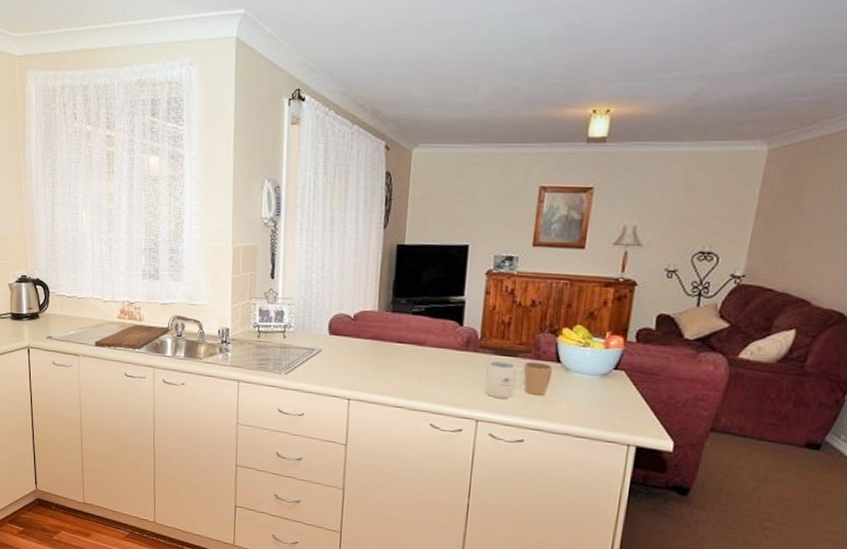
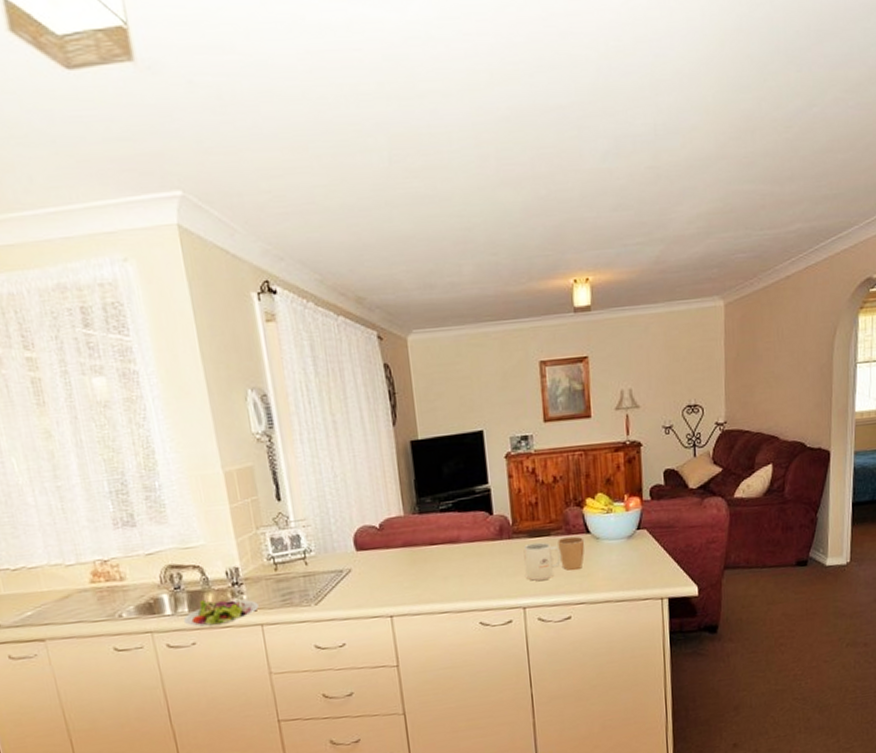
cutting board: present [94,324,171,349] -> none [63,580,165,623]
salad plate: none [178,349,239,374] -> present [183,599,259,627]

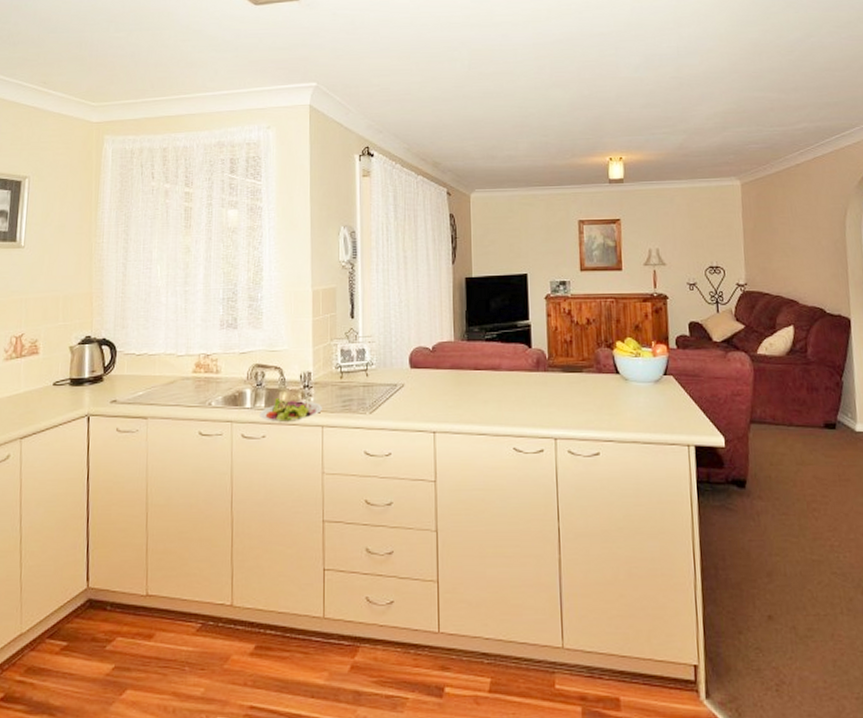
mug: present [523,542,562,581] -> none [556,377,593,413]
cup: present [558,536,585,571] -> none [589,375,615,407]

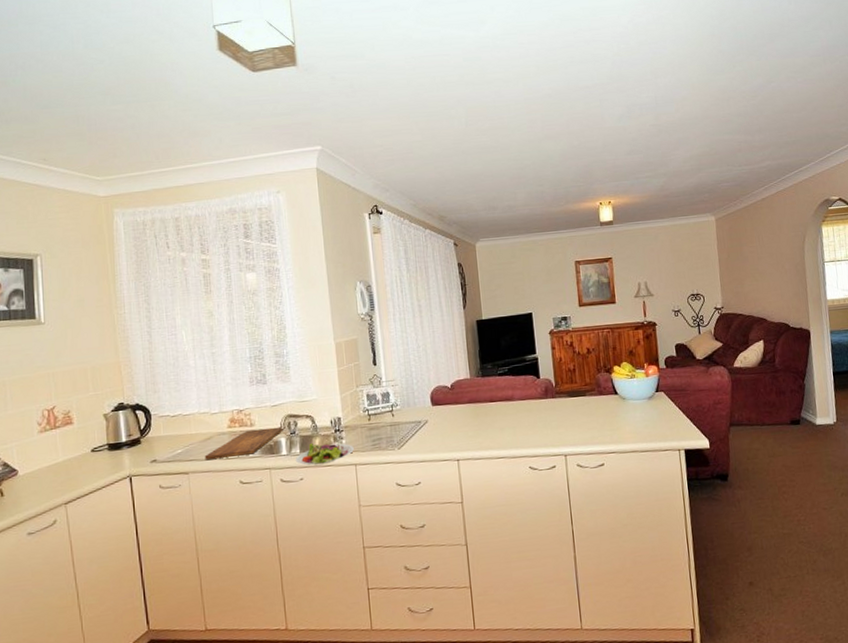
cutting board: none [165,376,250,405] -> present [204,426,283,460]

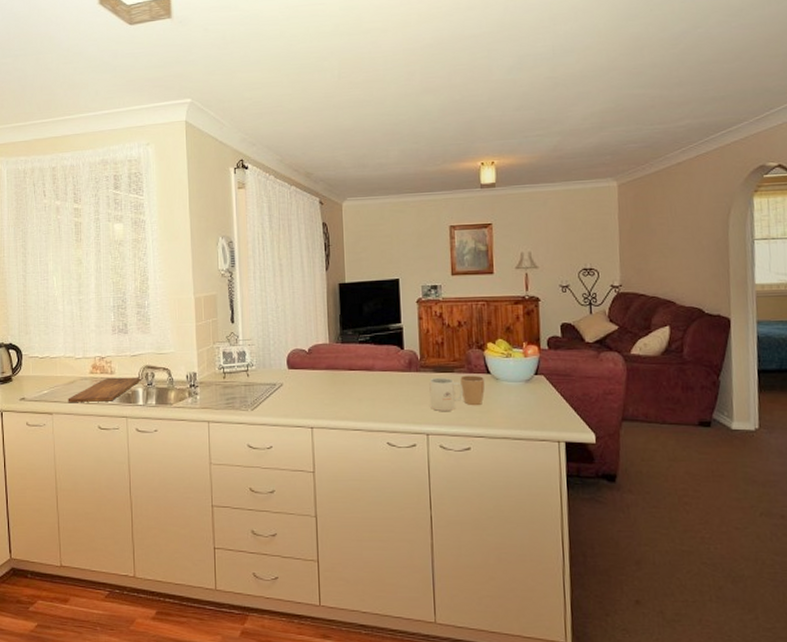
salad plate: present [295,442,354,466] -> none [150,395,208,419]
mug: none [564,401,596,433] -> present [428,377,464,411]
cup: none [592,396,614,425] -> present [460,375,486,405]

